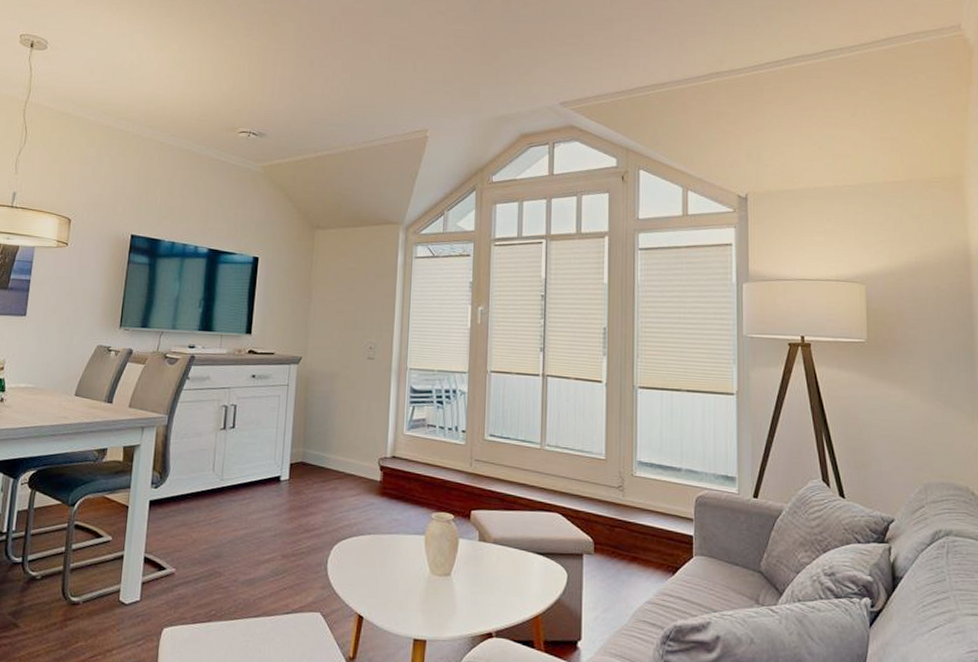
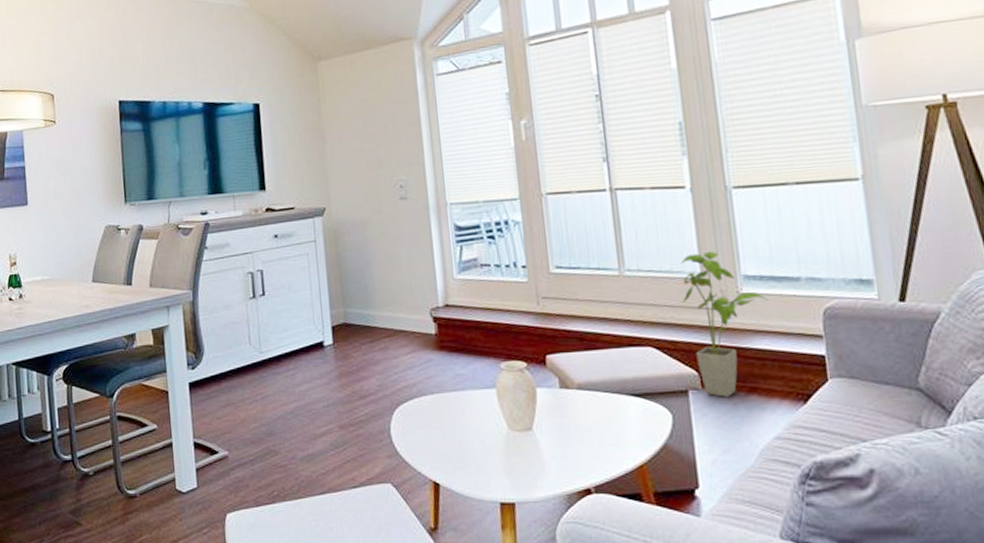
house plant: none [588,437,655,563] -> present [681,251,768,397]

